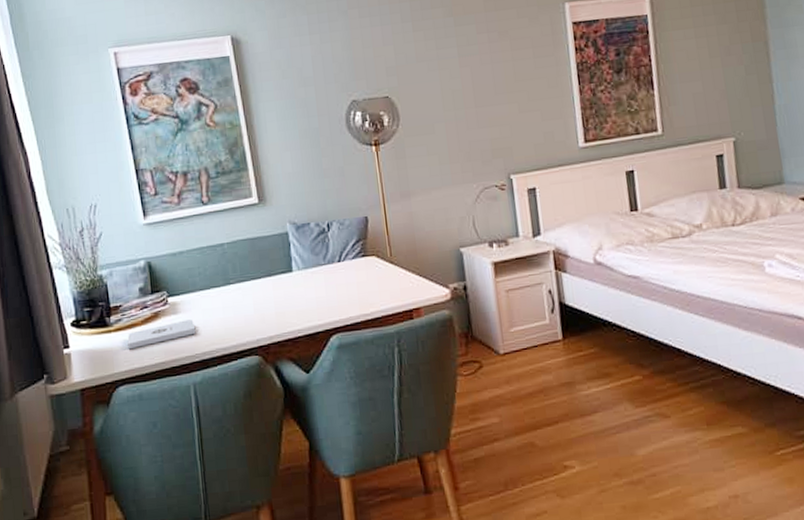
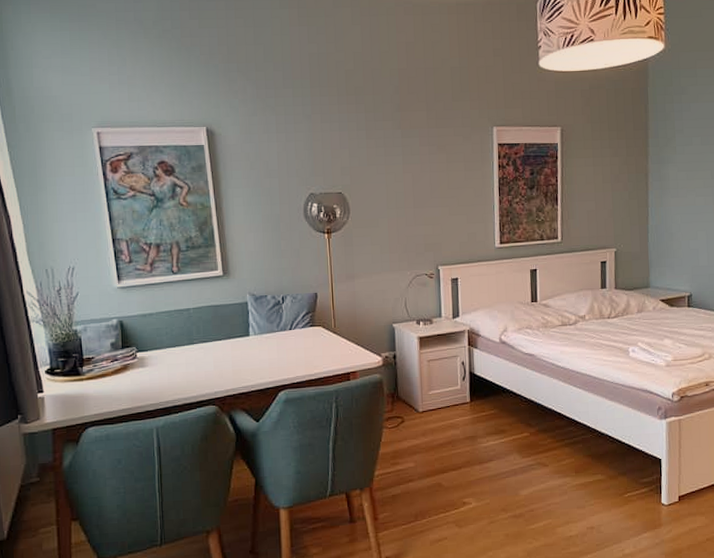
notepad: present [127,319,196,350] -> none [98,372,161,396]

